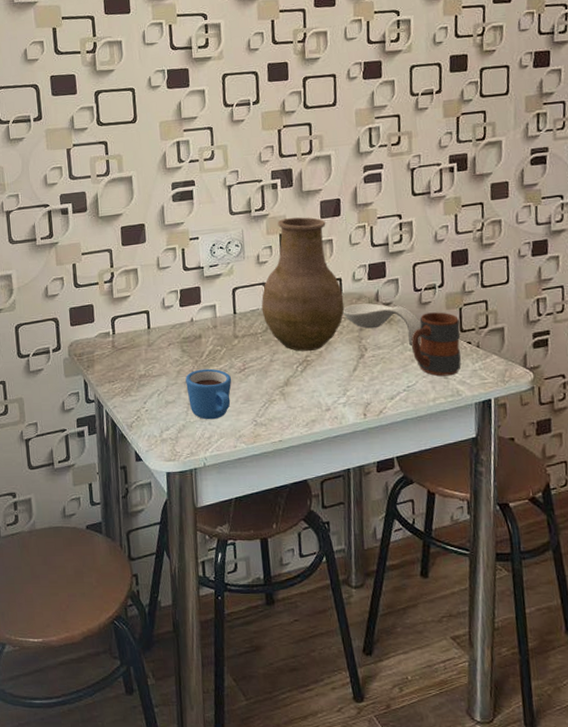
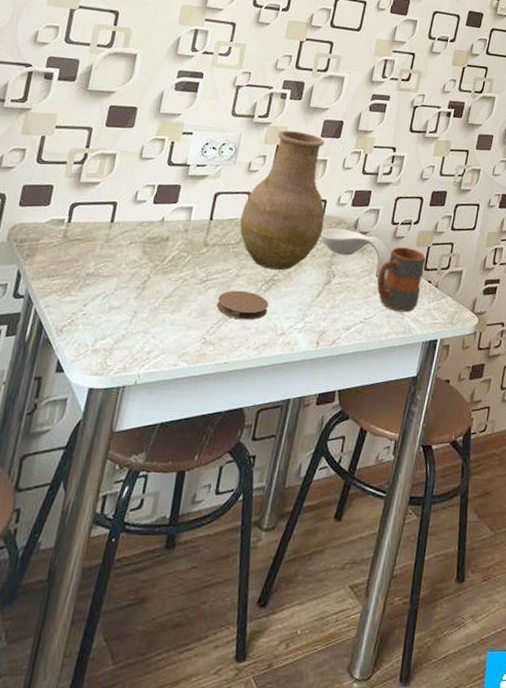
mug: present [185,368,232,420] -> none [135,274,191,333]
coaster: none [259,374,308,401] -> present [216,290,269,320]

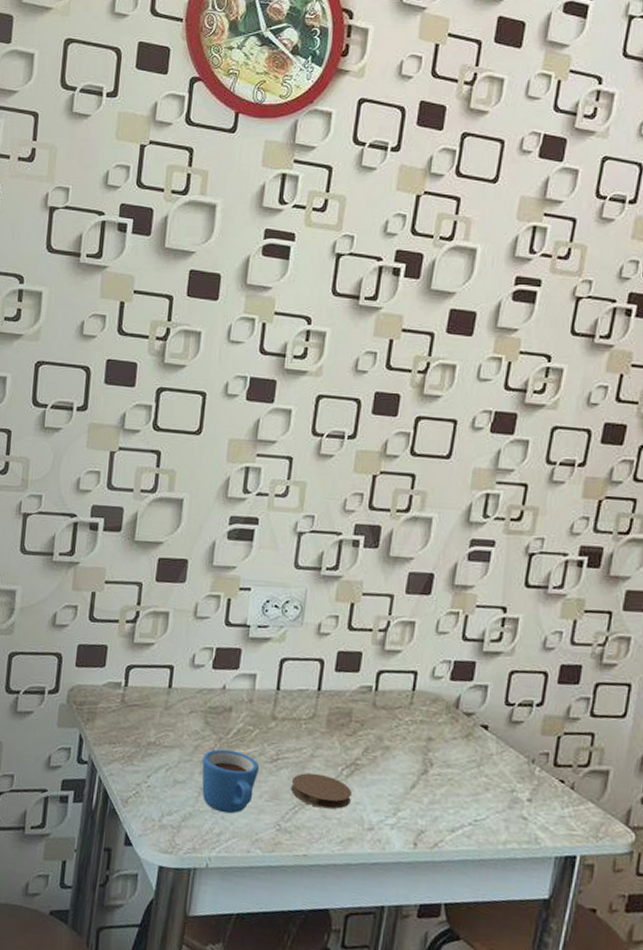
mug: none [135,274,191,333] -> present [202,748,260,814]
vase: present [240,130,325,270] -> none [311,585,416,754]
spoon rest: present [320,228,391,277] -> none [411,706,506,771]
mug: present [377,247,426,313] -> none [489,734,556,818]

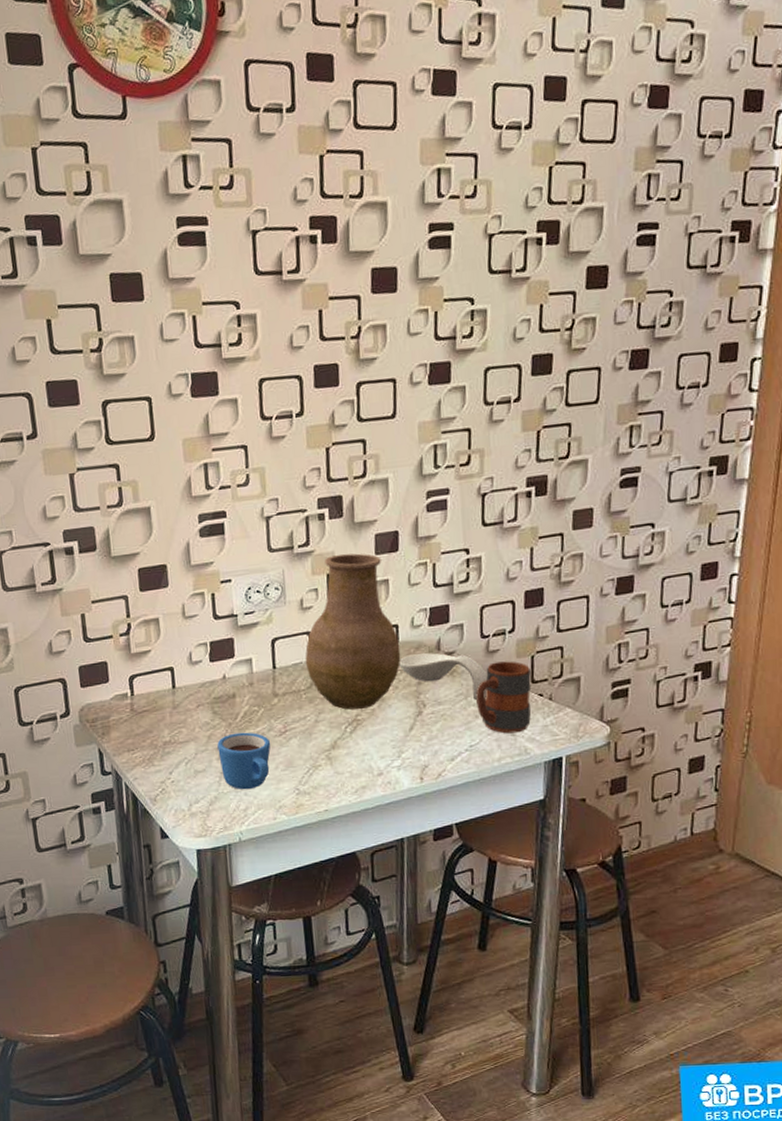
coaster: present [290,772,352,809] -> none [302,735,358,766]
vase: none [311,585,416,754] -> present [305,553,401,710]
spoon rest: none [411,706,506,771] -> present [399,653,488,700]
mug: none [489,734,556,818] -> present [476,661,532,734]

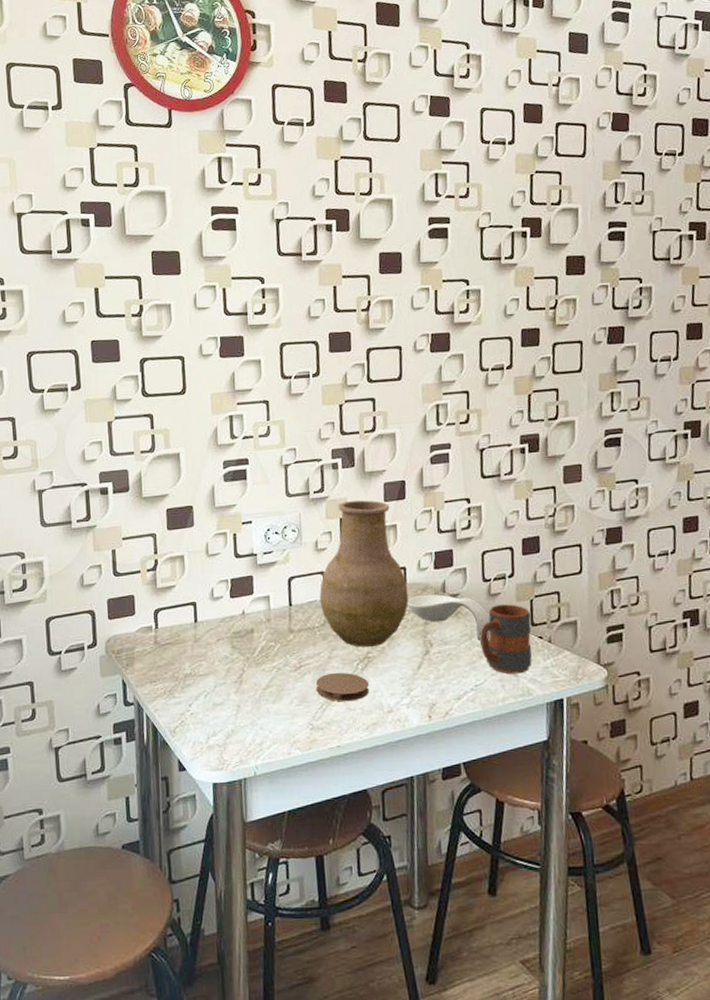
mug: present [217,732,271,790] -> none [235,666,287,724]
coaster: none [302,735,358,766] -> present [316,672,369,702]

